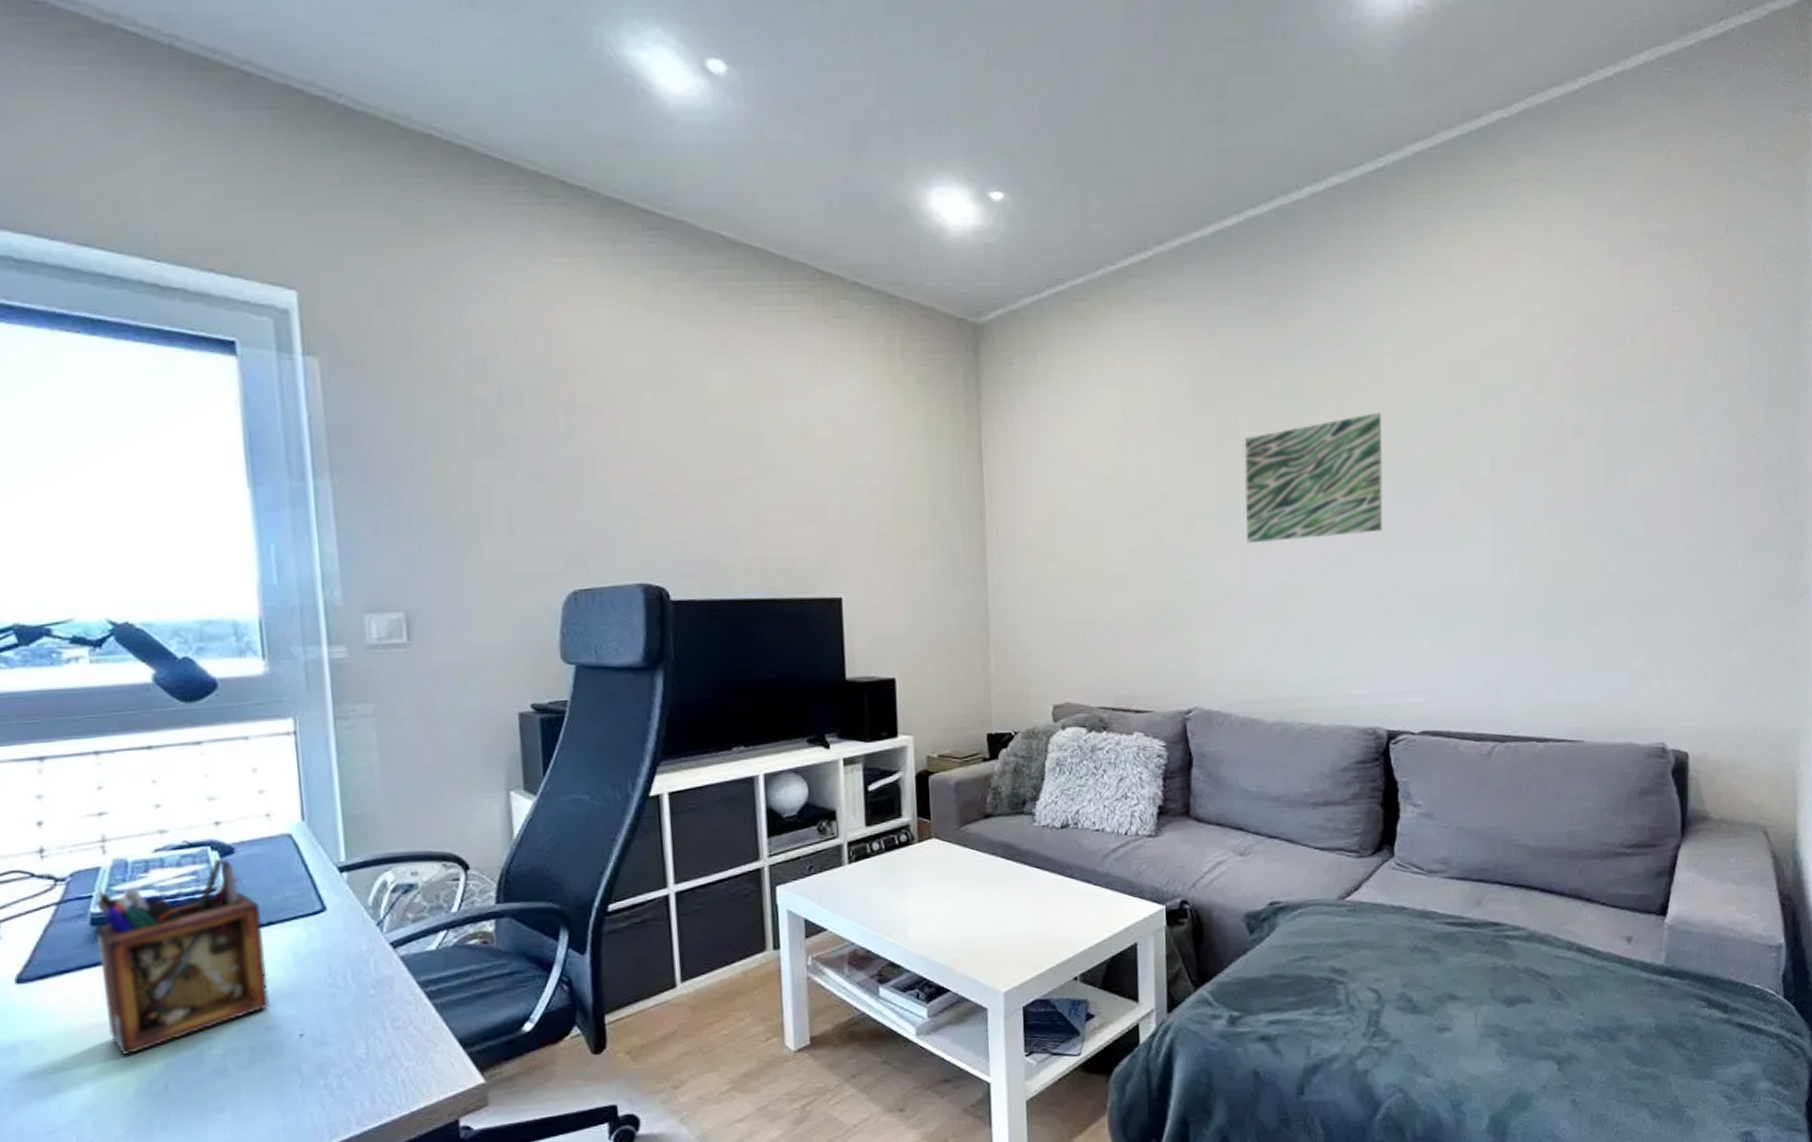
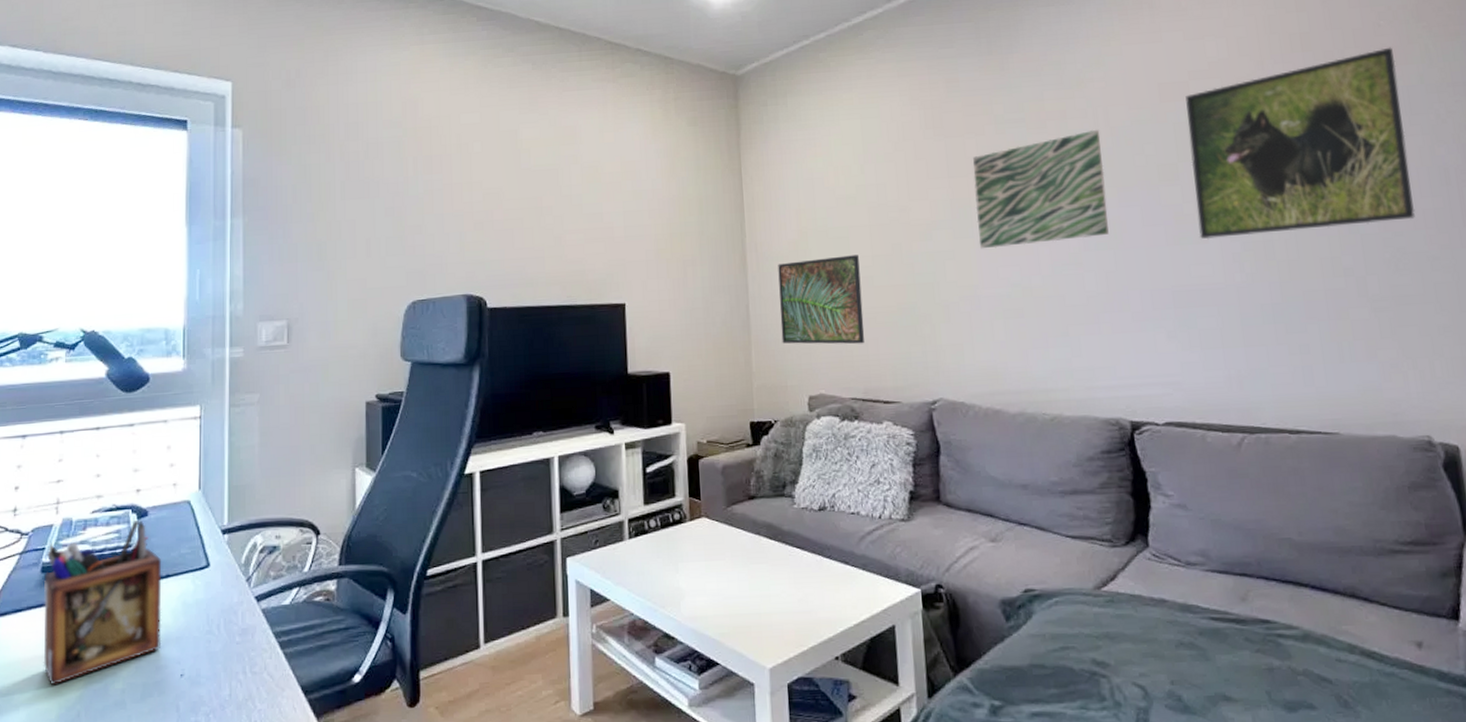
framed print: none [1022,547,1117,648] -> present [778,255,865,344]
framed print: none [1472,336,1683,540] -> present [1185,47,1416,240]

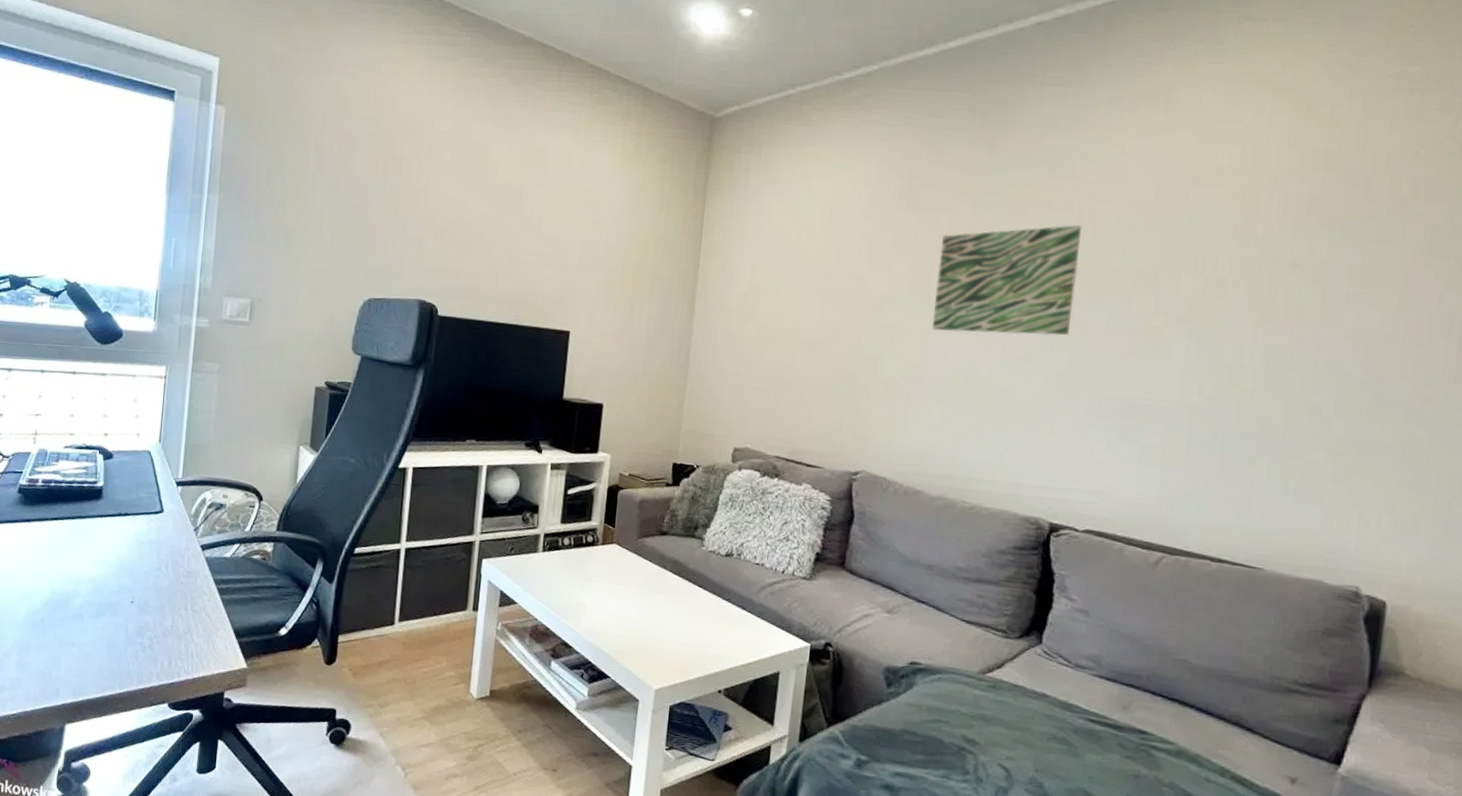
desk organizer: present [43,520,162,686] -> none [15,461,122,592]
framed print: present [778,255,865,344] -> none [716,315,807,406]
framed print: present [1185,47,1416,240] -> none [1164,180,1427,368]

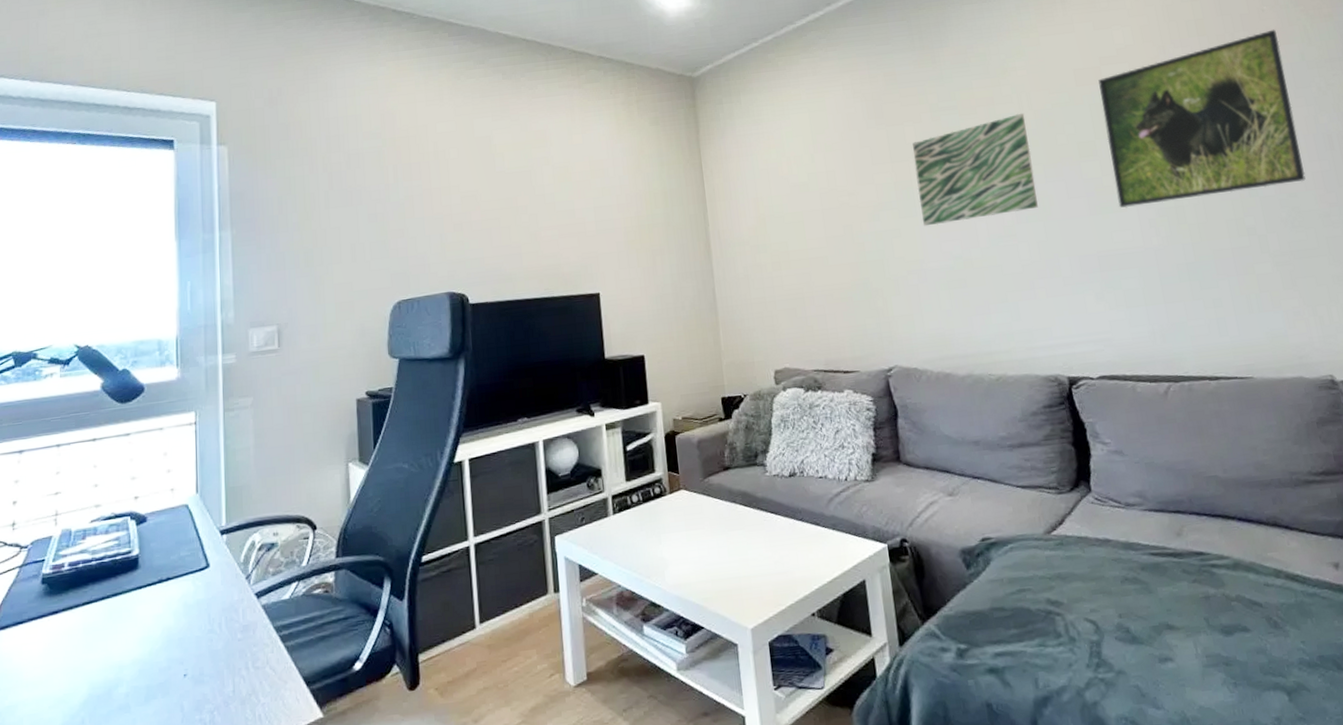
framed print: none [1164,180,1427,368] -> present [1098,29,1306,208]

